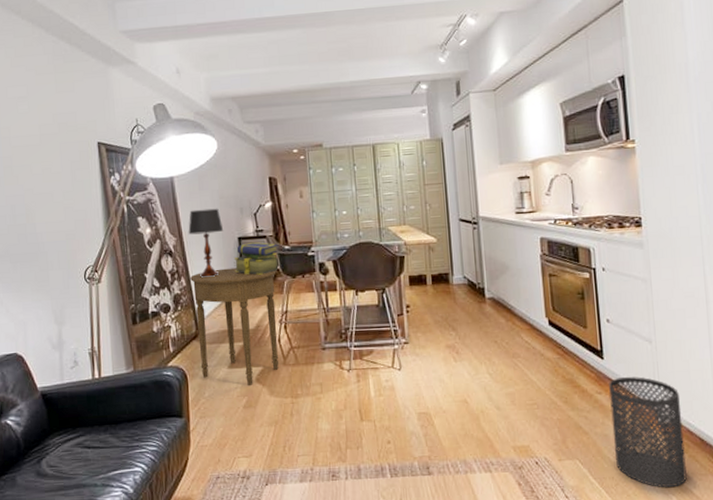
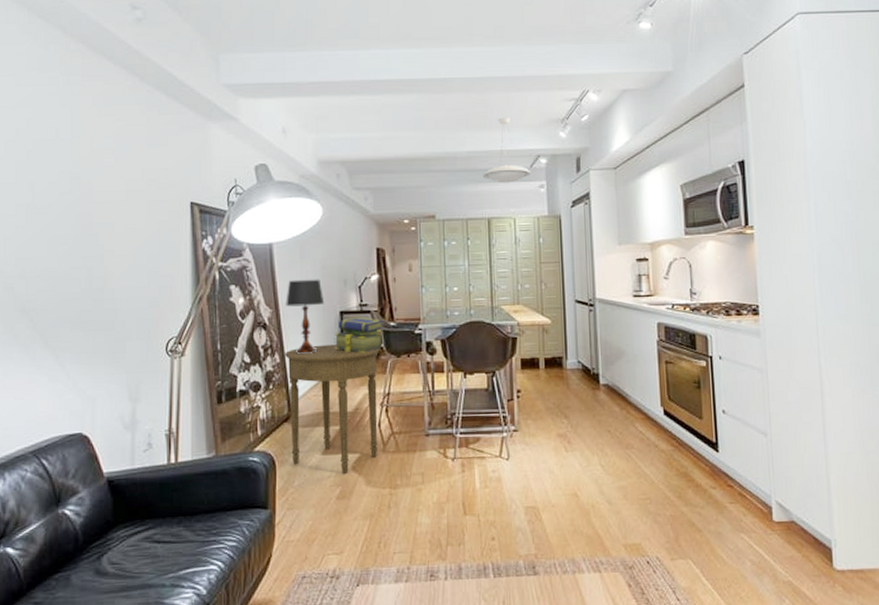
pendant lamp: none [365,46,413,110] -> present [482,117,532,183]
trash can: present [609,376,687,488] -> none [723,470,800,590]

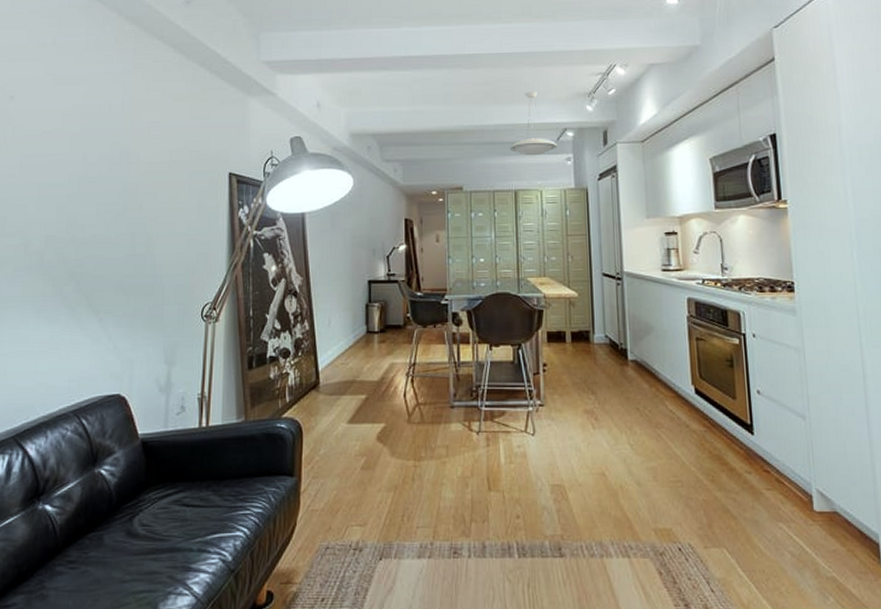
side table: present [285,344,380,474] -> none [314,313,406,444]
table lamp: present [286,279,325,354] -> none [316,248,354,322]
stack of books: present [334,316,383,353] -> none [362,286,410,322]

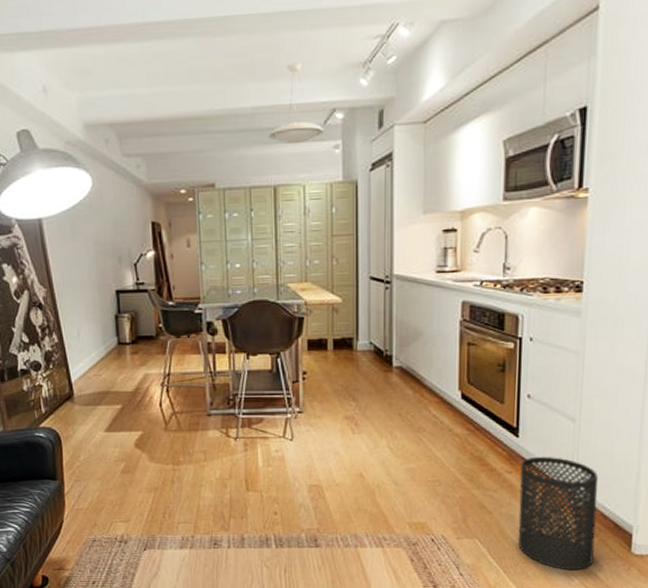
trash can: none [759,455,845,586] -> present [518,456,598,570]

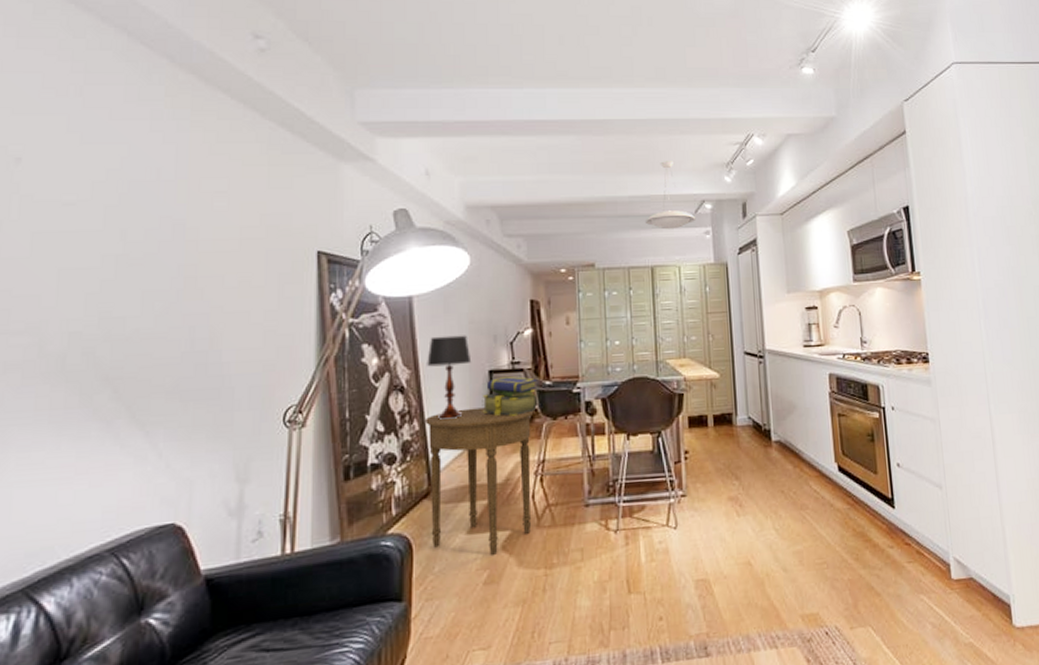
table lamp: none [59,256,100,334] -> present [427,335,472,420]
side table: none [63,324,160,450] -> present [425,407,534,555]
stack of books: none [111,296,161,333] -> present [482,376,538,416]
trash can: present [518,456,598,570] -> none [901,526,981,654]

